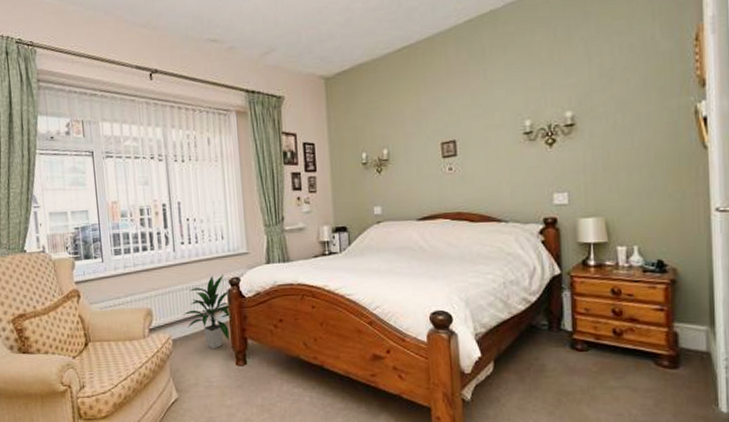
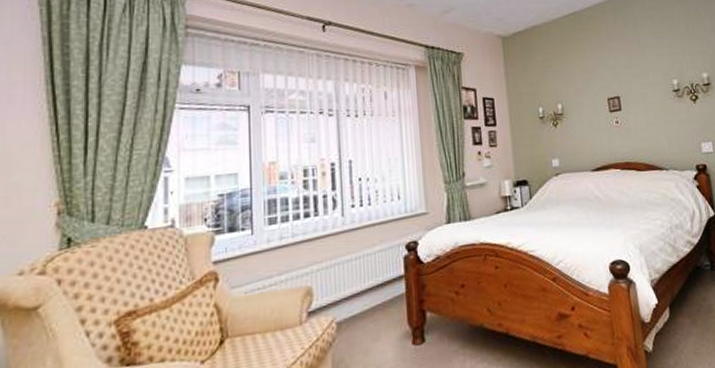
indoor plant: present [181,275,230,350] -> none [349,239,407,329]

